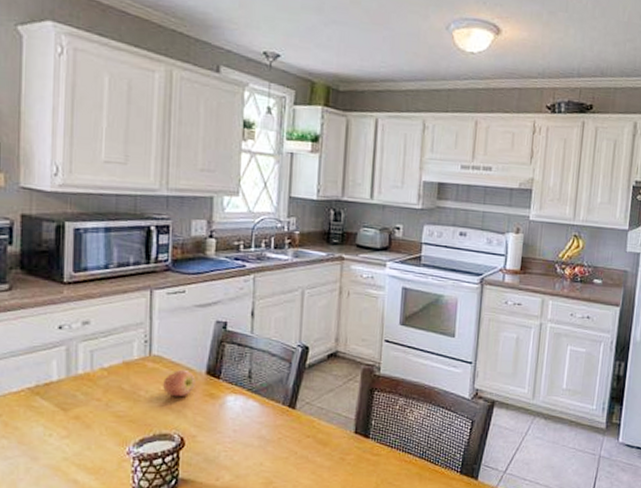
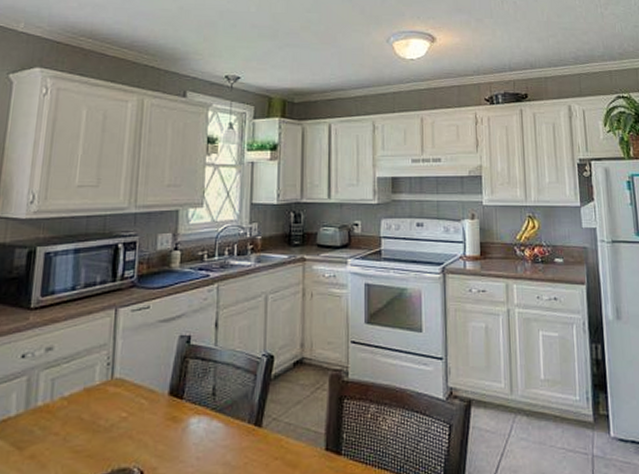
apple: present [163,369,196,397] -> none [124,391,158,424]

